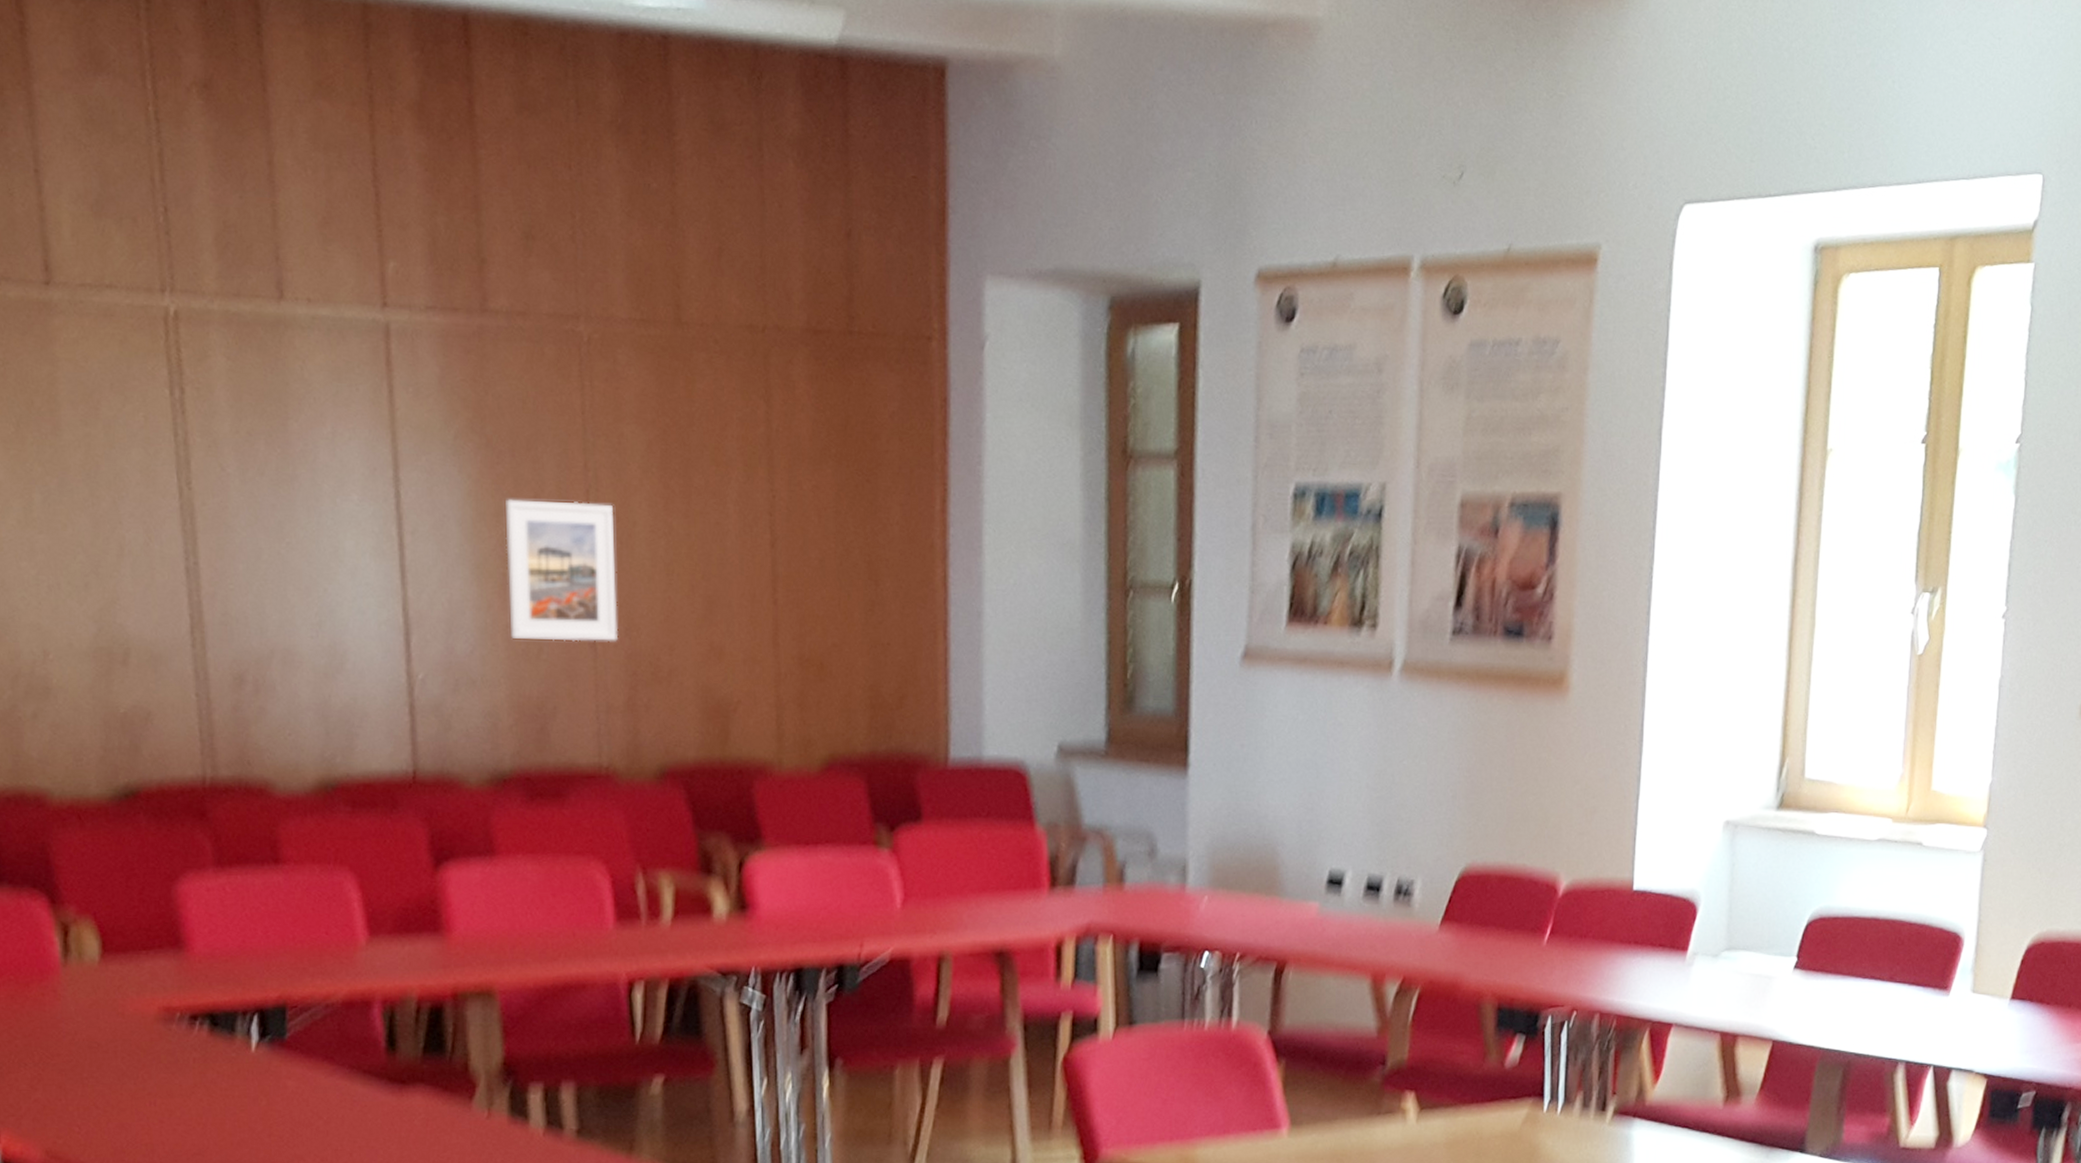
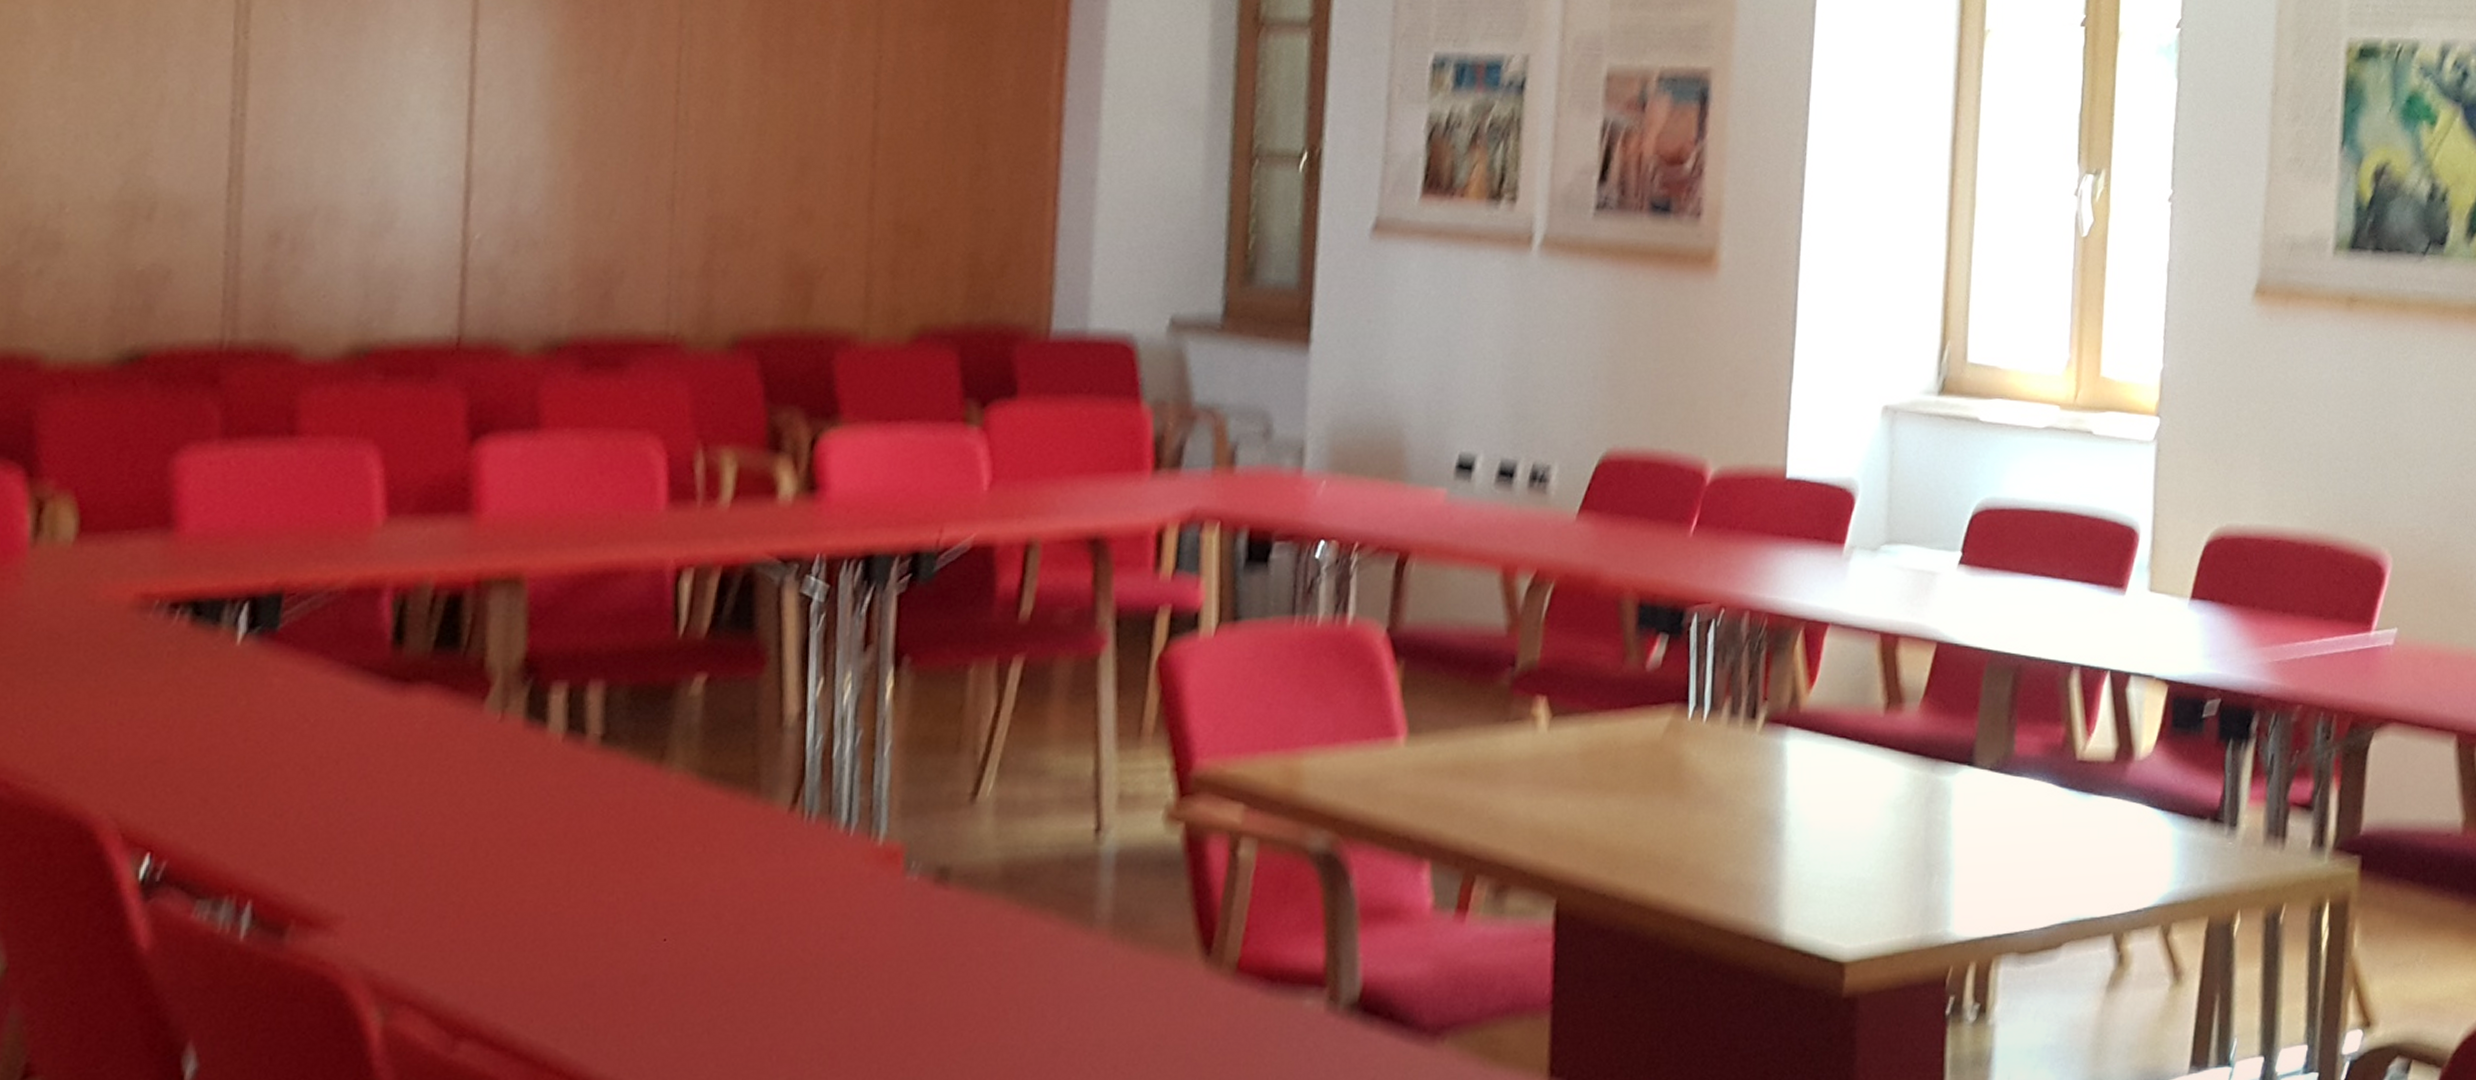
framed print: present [505,499,618,642] -> none [581,54,706,203]

